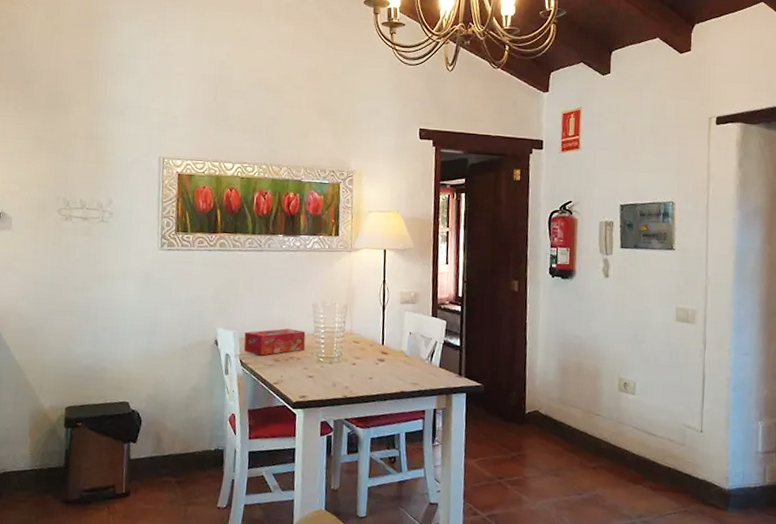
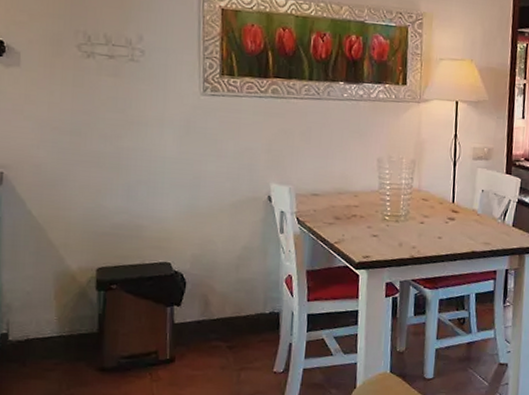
tissue box: present [243,328,306,356] -> none [300,184,370,213]

